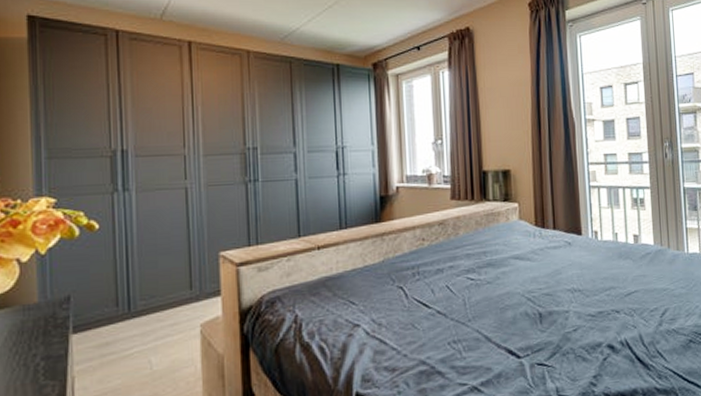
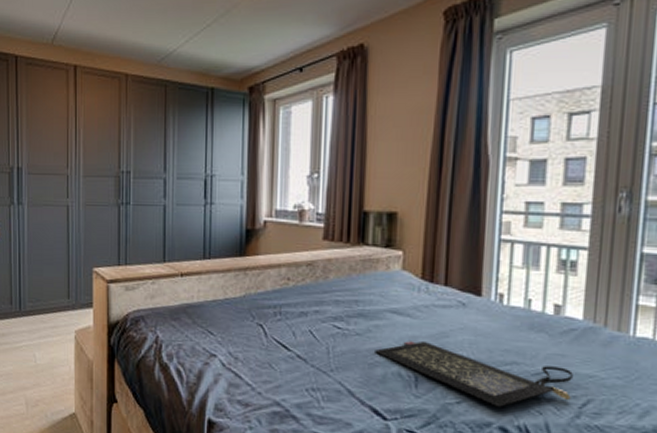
clutch bag: none [504,281,654,329] -> present [375,341,573,408]

